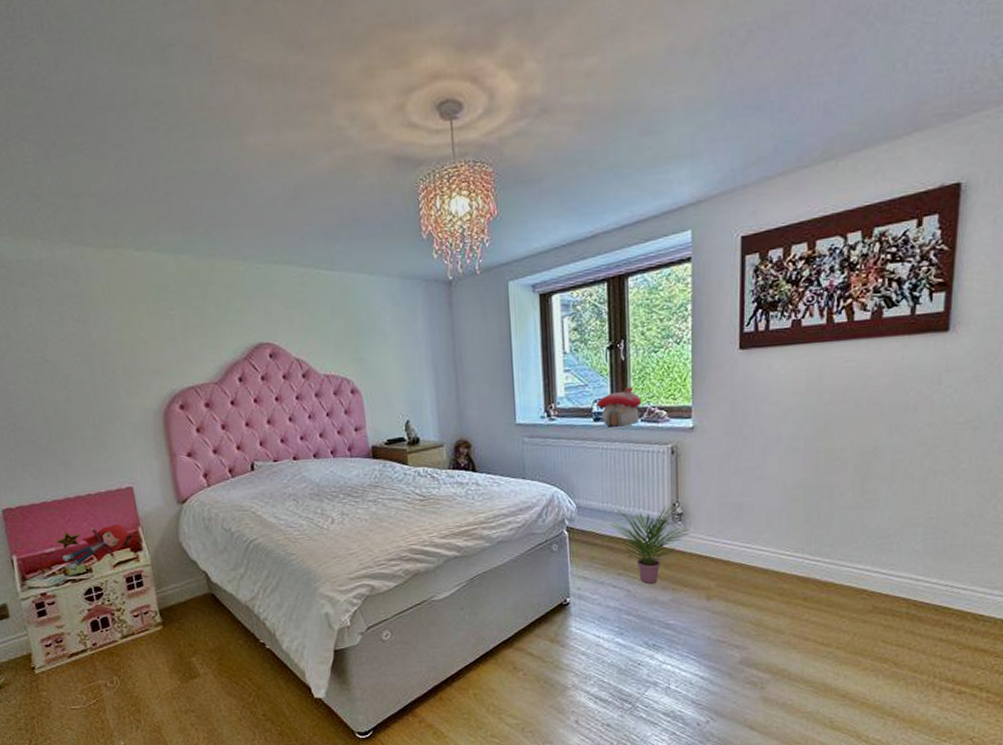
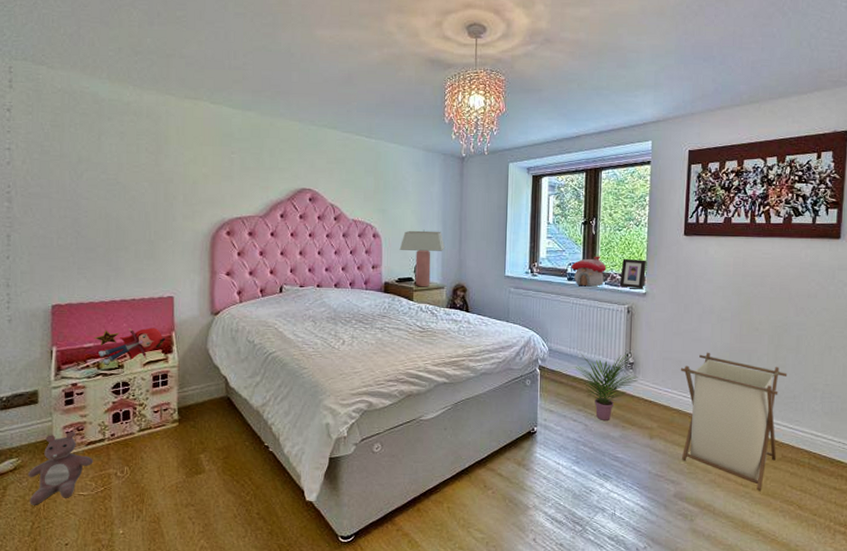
stuffed animal: none [14,643,80,723] -> present [27,431,93,505]
table lamp: none [384,377,440,448] -> present [399,229,446,288]
picture frame: none [659,386,693,424] -> present [619,258,647,289]
laundry basket: none [741,491,879,649] -> present [680,352,788,491]

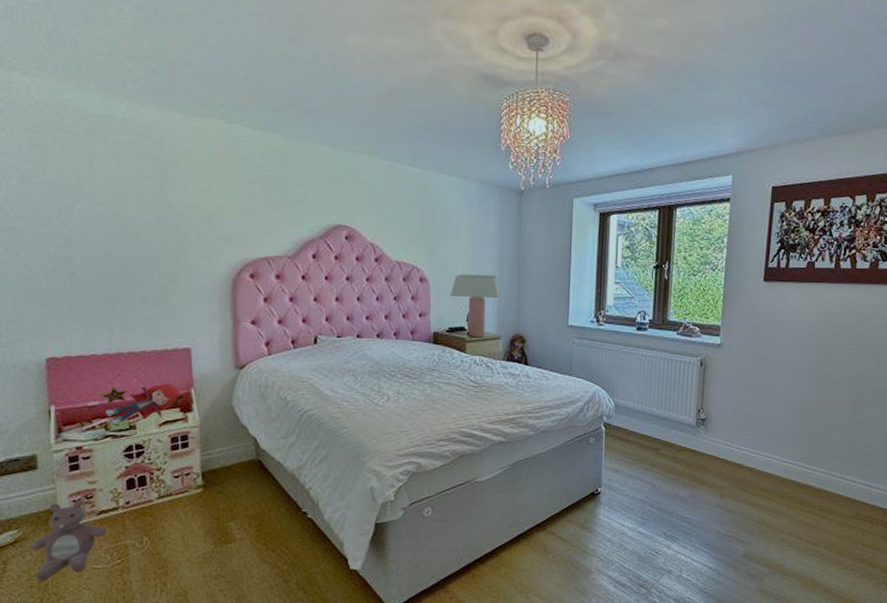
toy house: present [571,256,607,287] -> none [640,303,679,337]
potted plant: present [576,354,638,420] -> none [644,409,710,480]
picture frame: present [619,258,647,289] -> none [692,306,723,340]
laundry basket: present [680,352,788,491] -> none [753,407,866,549]

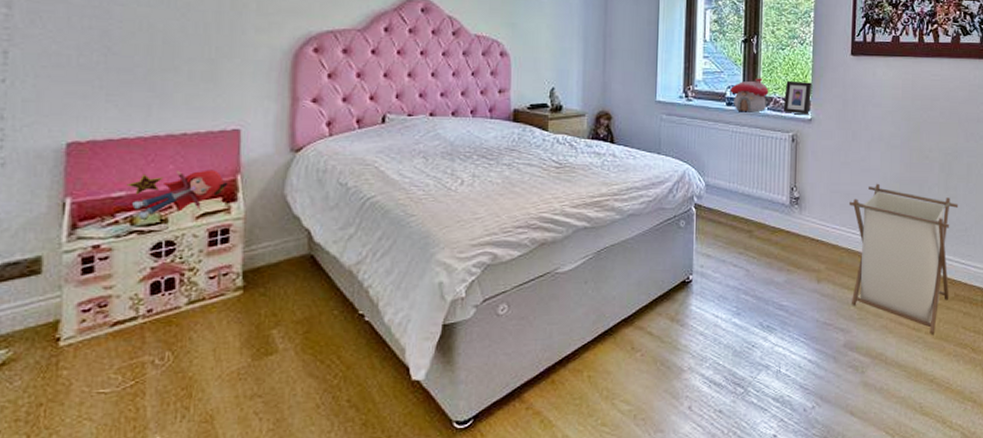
stuffed animal: present [30,499,107,581] -> none [22,308,121,412]
table lamp: present [450,273,502,338] -> none [532,47,587,115]
toy house: none [640,303,679,337] -> present [730,78,769,112]
picture frame: none [692,306,723,340] -> present [783,80,813,115]
laundry basket: none [753,407,866,549] -> present [848,183,959,334]

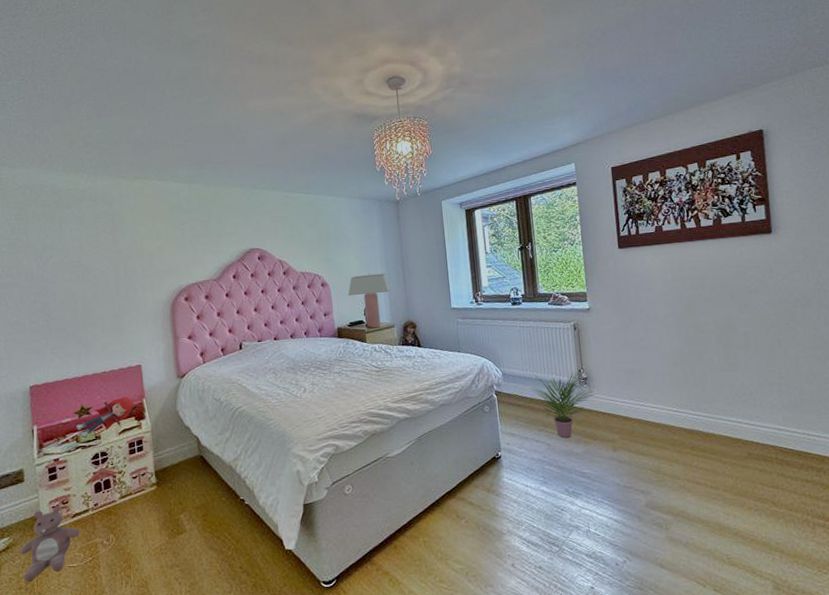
stuffed animal: none [22,308,121,412] -> present [19,505,80,582]
table lamp: none [532,47,587,115] -> present [347,273,391,329]
toy house: present [730,78,769,112] -> none [513,278,548,309]
potted plant: none [736,188,804,264] -> present [531,370,594,438]
picture frame: present [783,80,813,115] -> none [562,276,587,306]
laundry basket: present [848,183,959,334] -> none [633,358,743,491]

